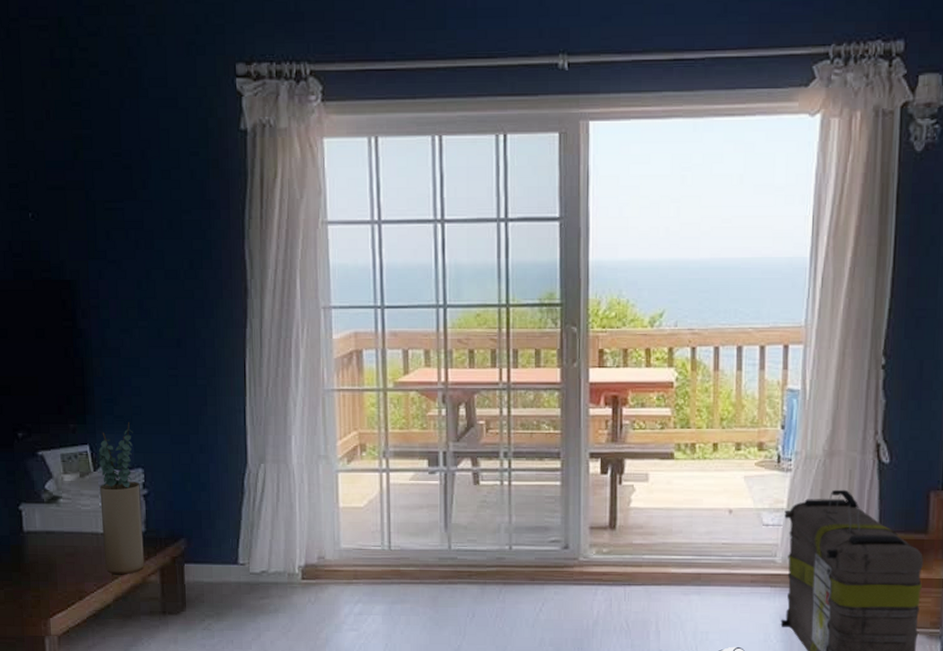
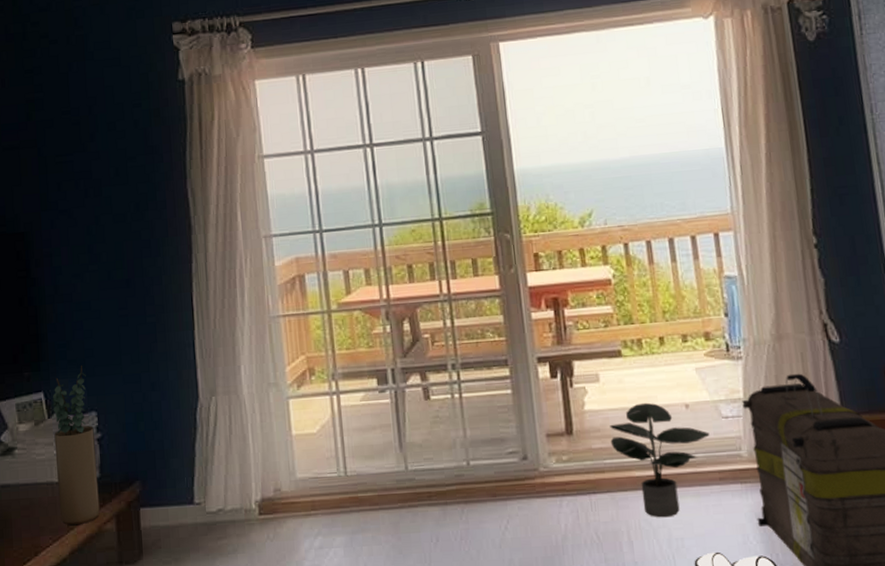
potted plant: none [651,505,748,612] -> present [610,402,710,518]

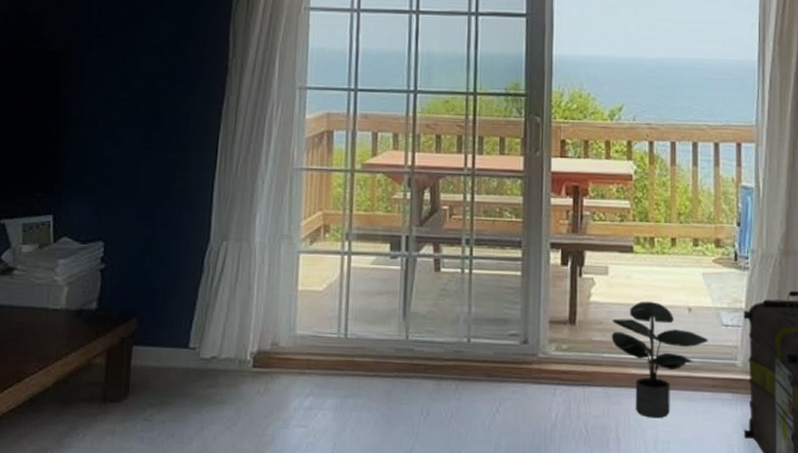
vase: present [52,365,100,526] -> none [50,192,99,356]

